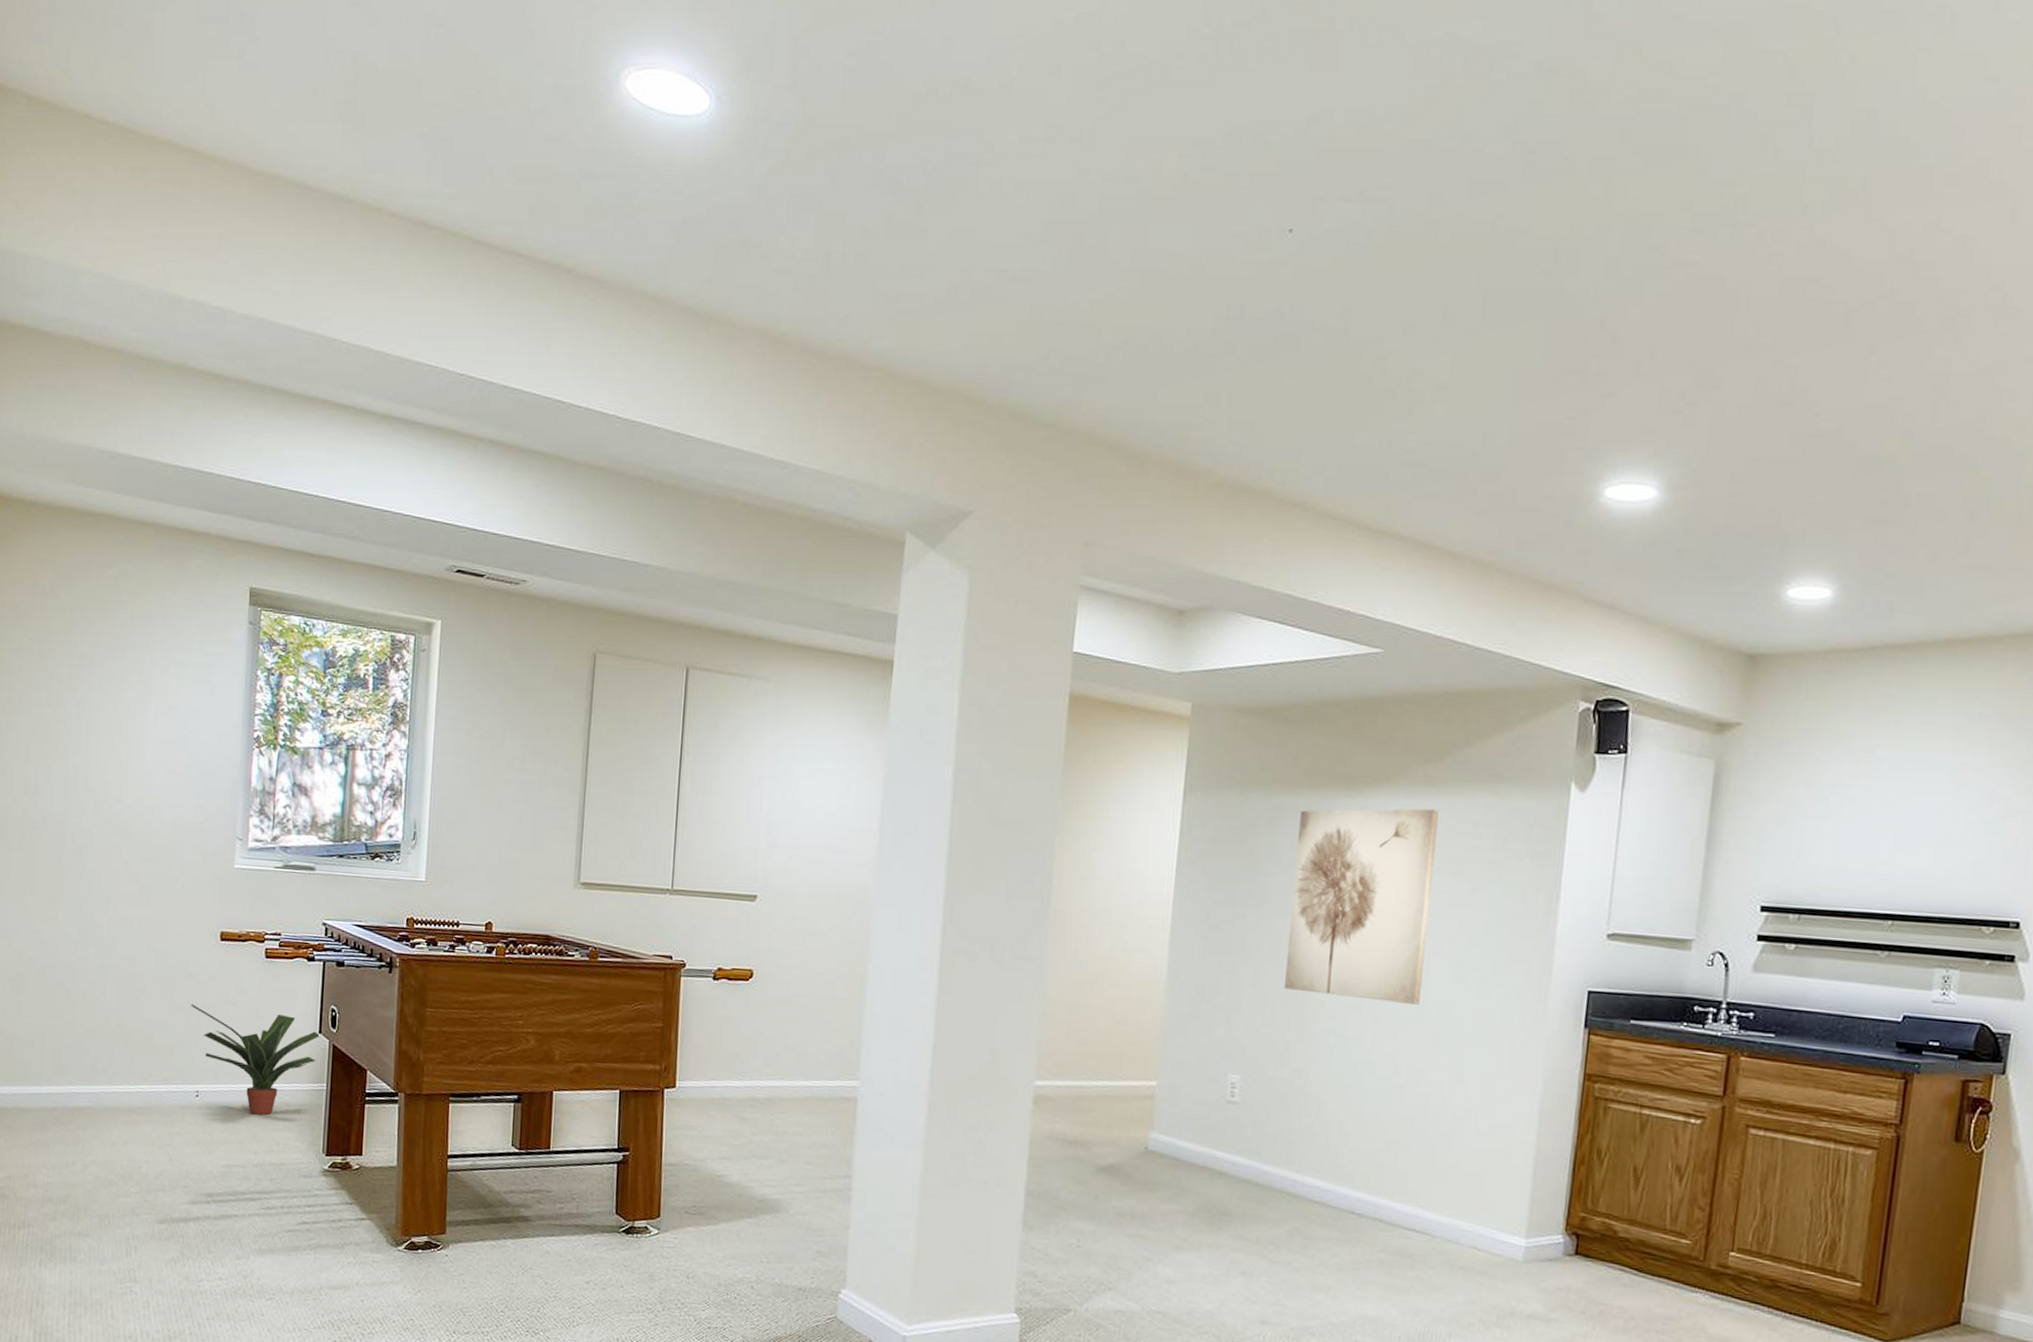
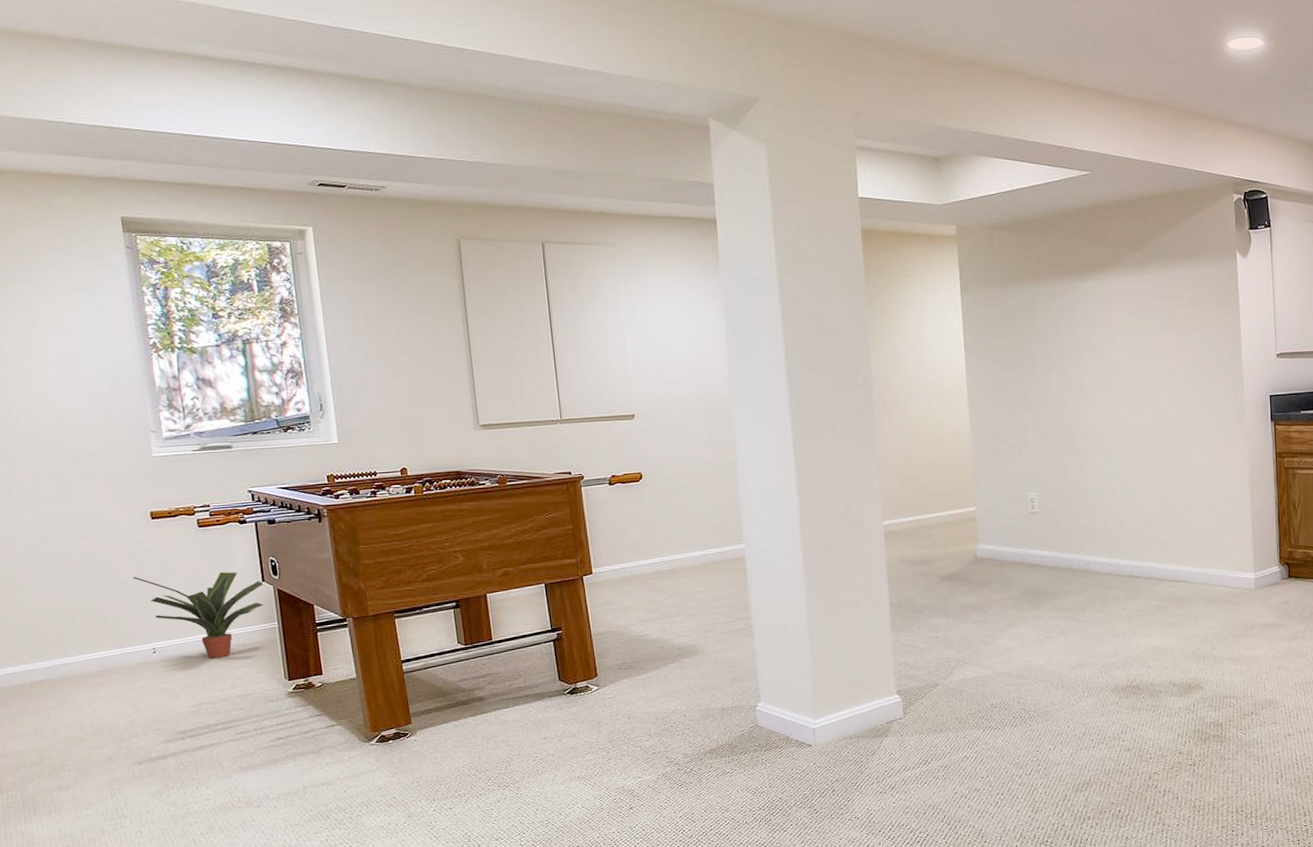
wall art: present [1283,808,1439,1005] -> none [1049,282,1156,425]

